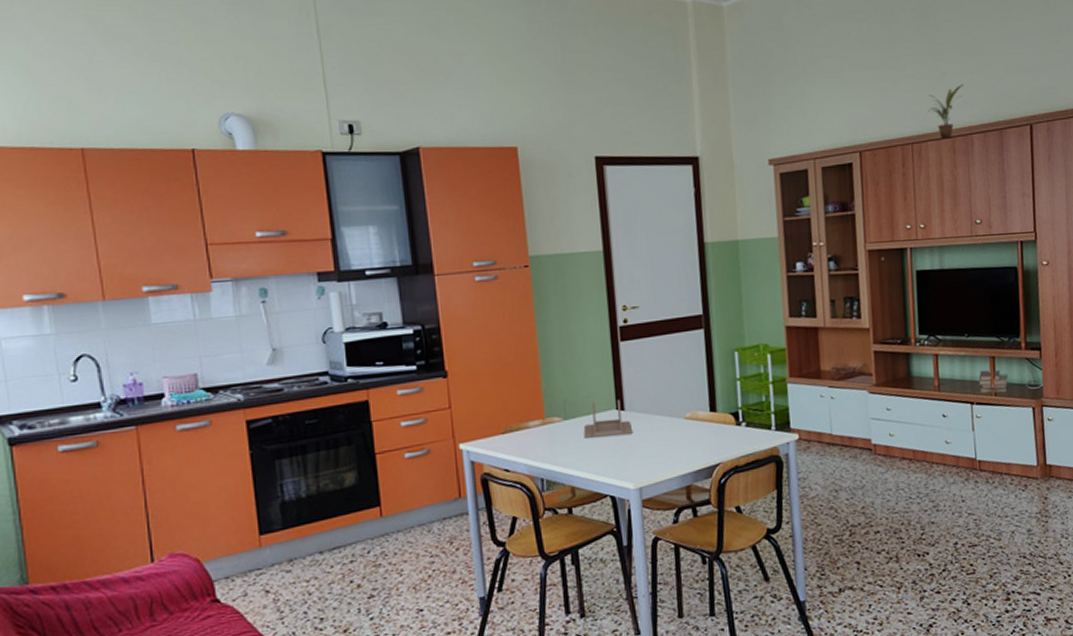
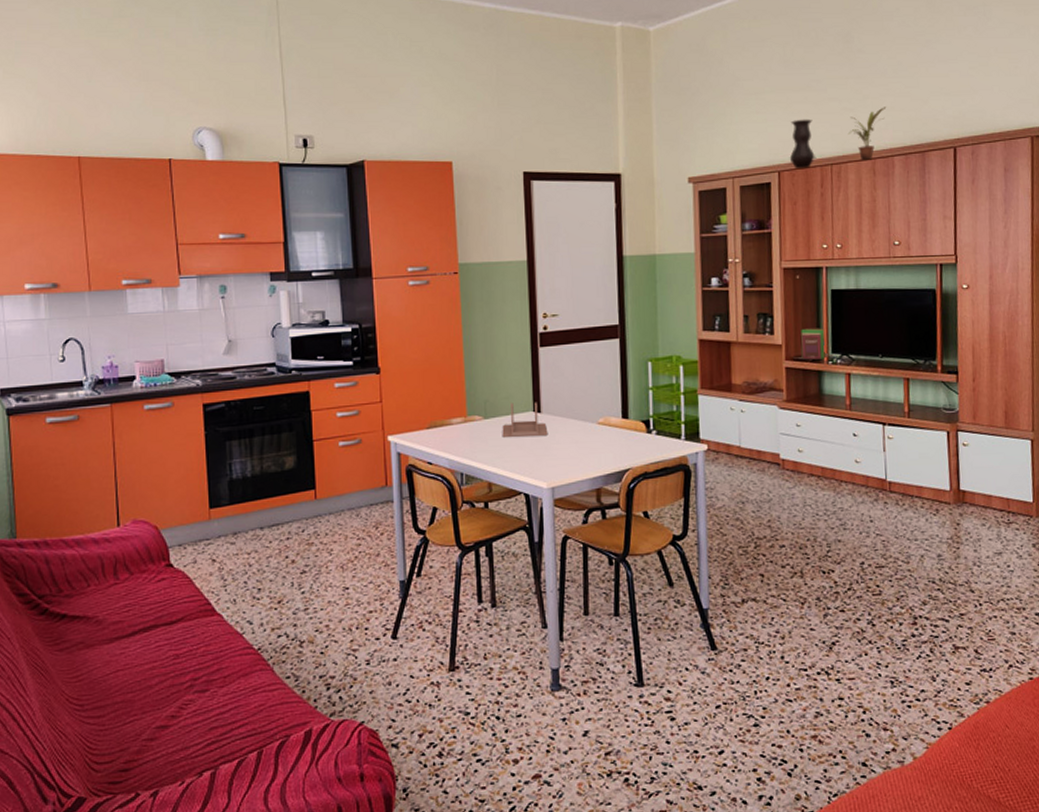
vase: none [870,97,896,149] -> present [789,119,815,170]
books: none [888,309,916,343] -> present [801,328,828,361]
books: present [978,370,1009,394] -> none [891,391,923,416]

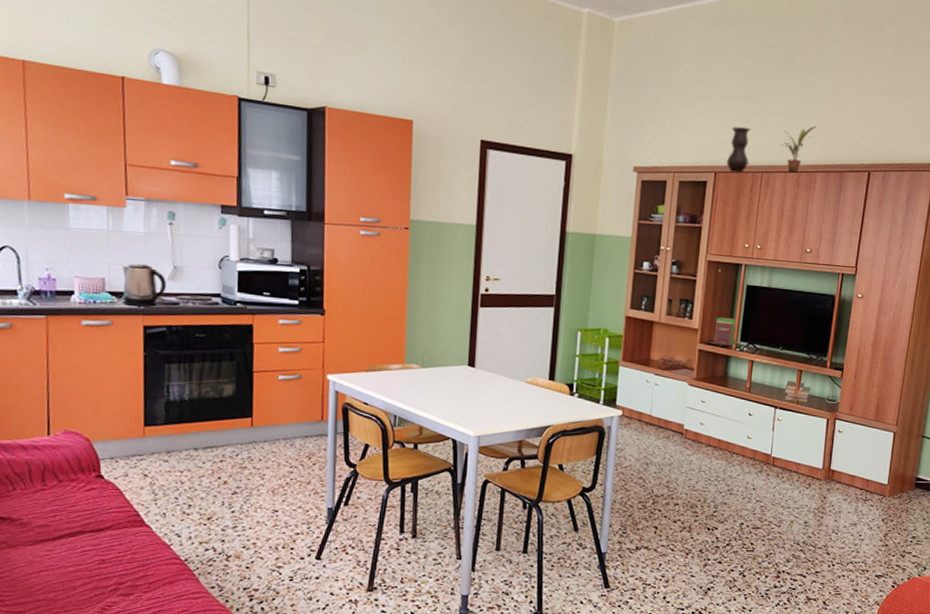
kettle: none [179,340,223,386] -> present [122,263,167,308]
napkin holder: present [502,402,548,437] -> none [436,355,480,390]
books: none [891,391,923,416] -> present [784,380,812,403]

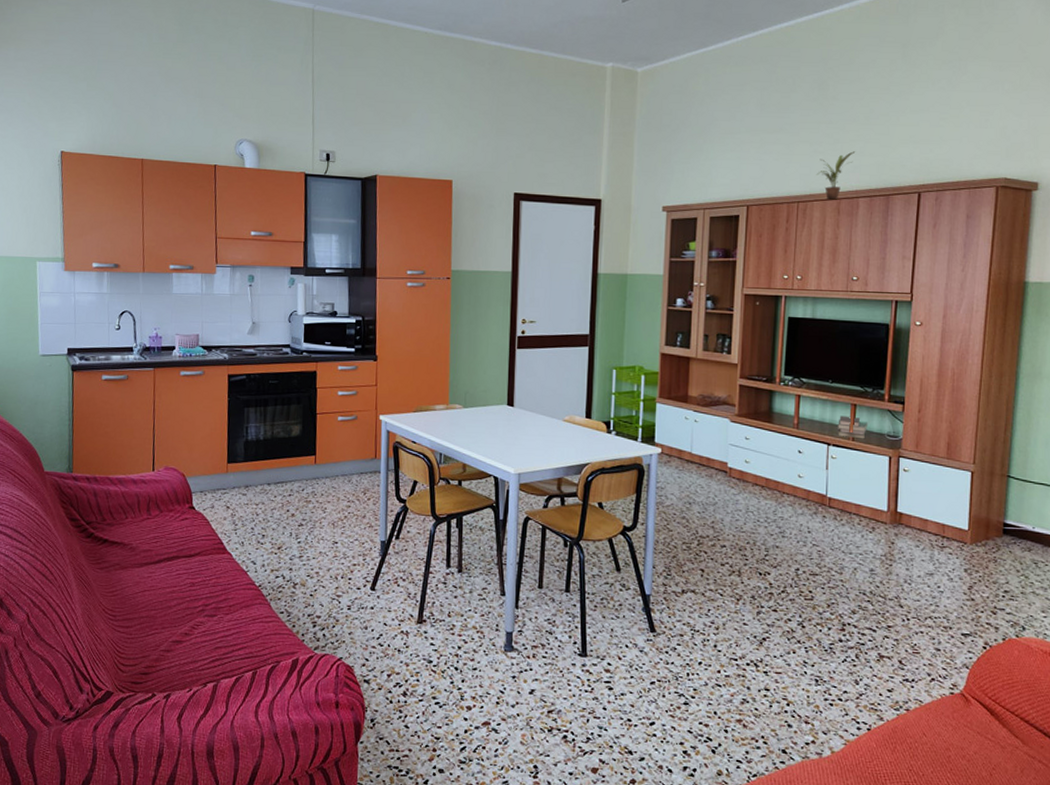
kettle: present [122,263,167,308] -> none [212,320,247,359]
books: present [713,317,737,347] -> none [755,351,780,381]
vase: present [726,126,751,173] -> none [758,158,783,205]

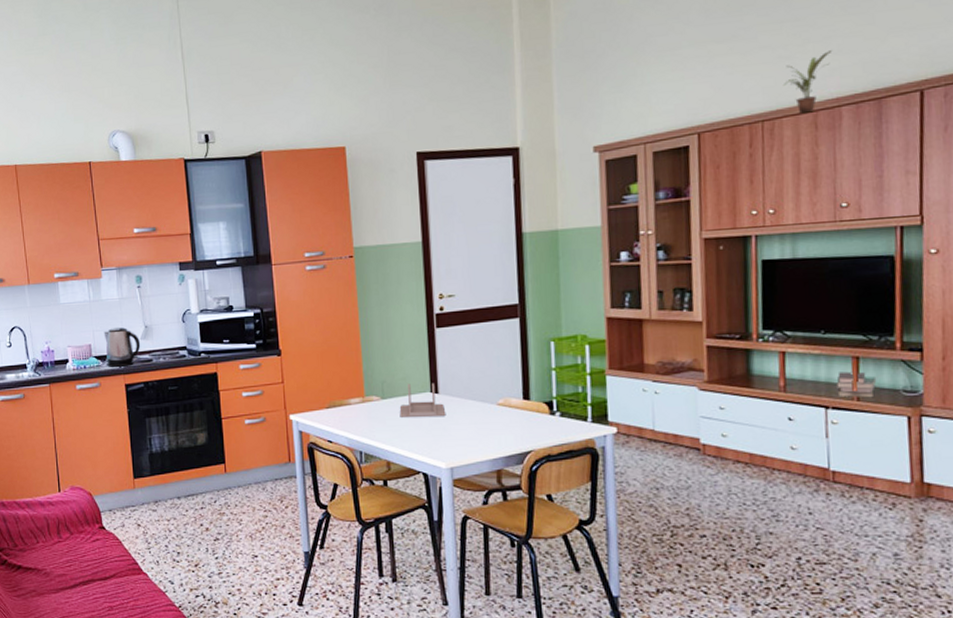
kettle: none [212,320,247,359] -> present [103,326,141,368]
napkin holder: none [478,396,519,428] -> present [399,382,446,418]

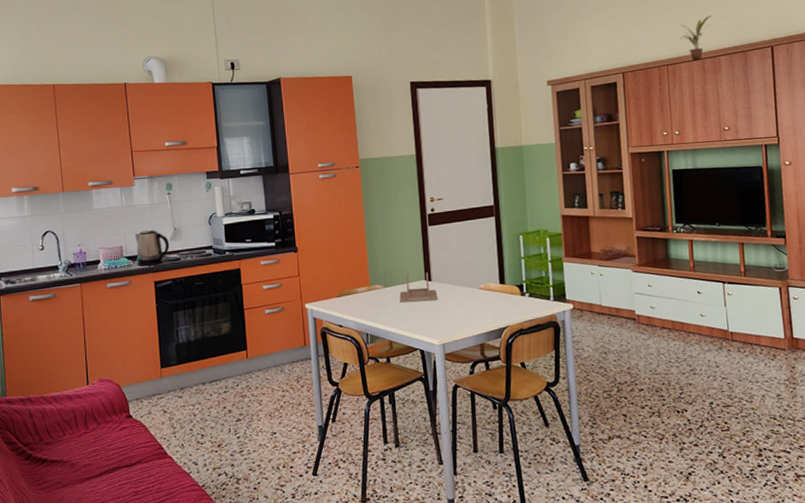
books: present [836,371,877,398] -> none [729,254,757,275]

